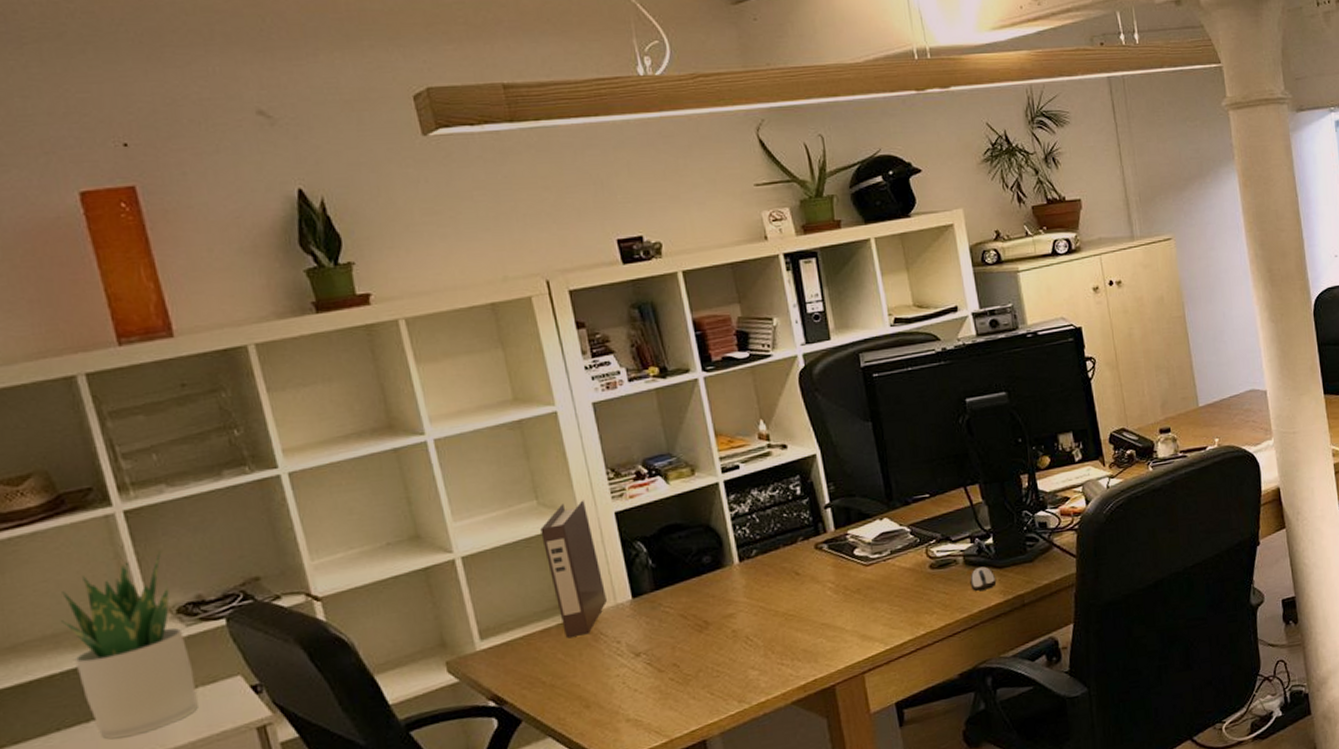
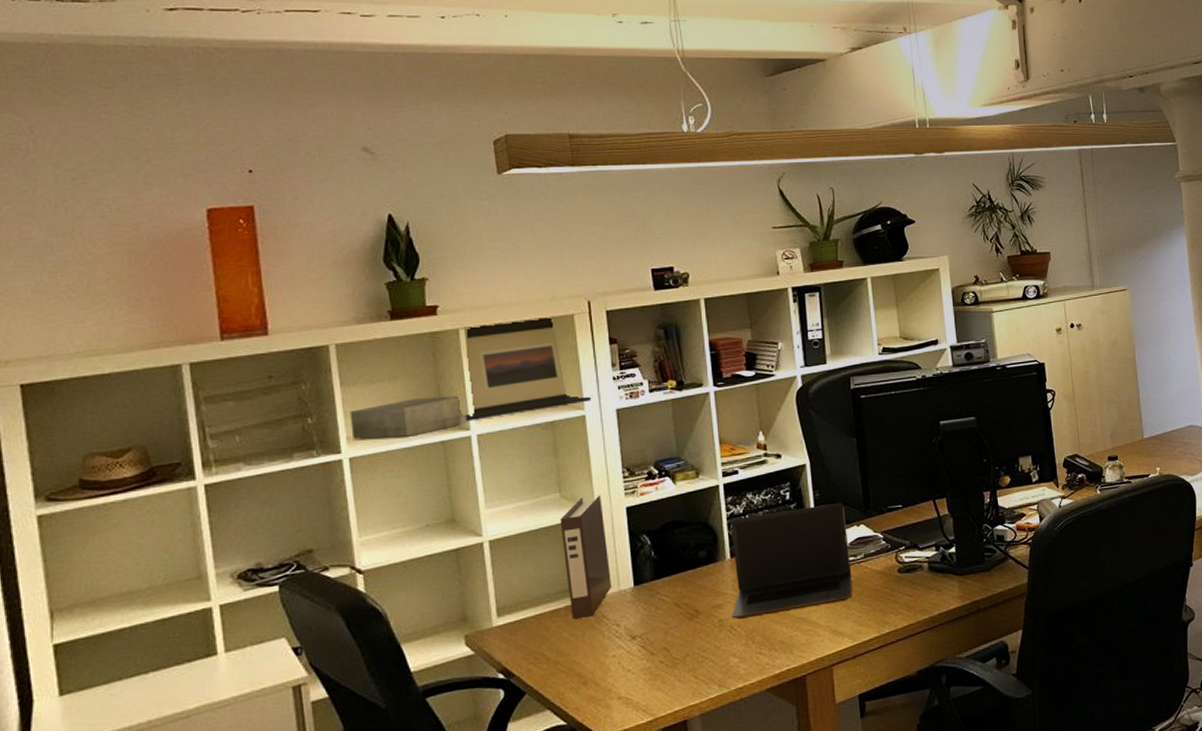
planter: present [62,551,198,740] -> none [138,522,245,691]
decorative box: none [282,396,420,452] -> present [350,396,467,439]
picture frame: none [403,301,563,425] -> present [455,317,592,422]
laptop computer: none [736,495,880,629] -> present [731,502,852,619]
computer mouse: present [970,566,997,591] -> none [933,573,956,595]

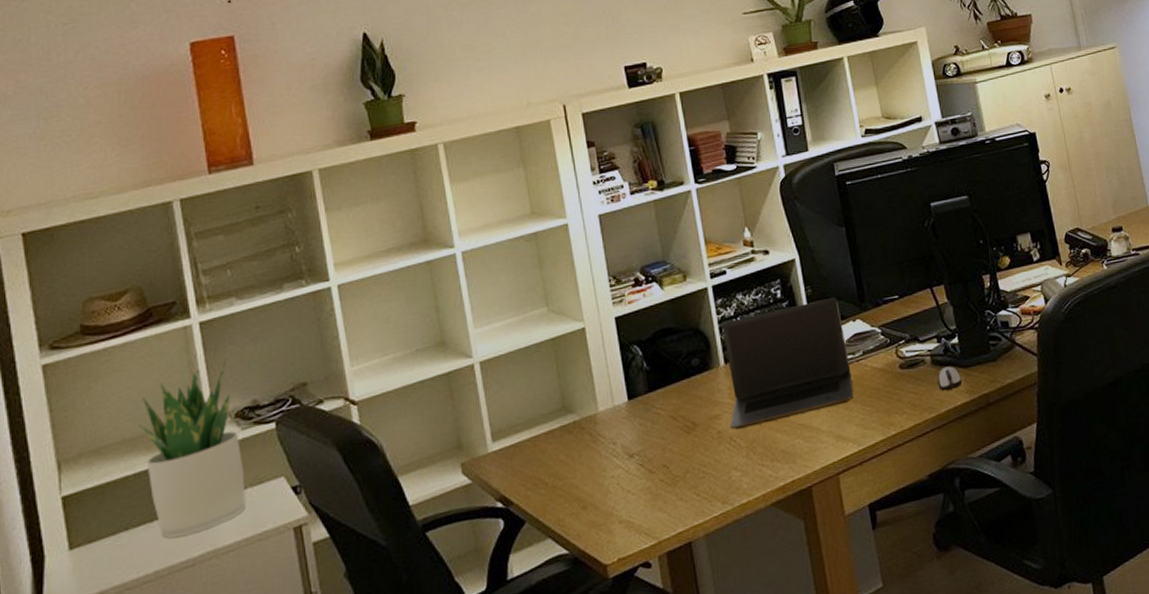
planter: none [138,522,245,691] -> present [139,359,246,539]
decorative box: present [350,396,467,439] -> none [336,213,451,266]
picture frame: present [455,317,592,422] -> none [438,125,574,239]
binder: present [560,495,613,618] -> none [549,306,606,439]
computer mouse: none [933,573,956,595] -> present [937,366,962,391]

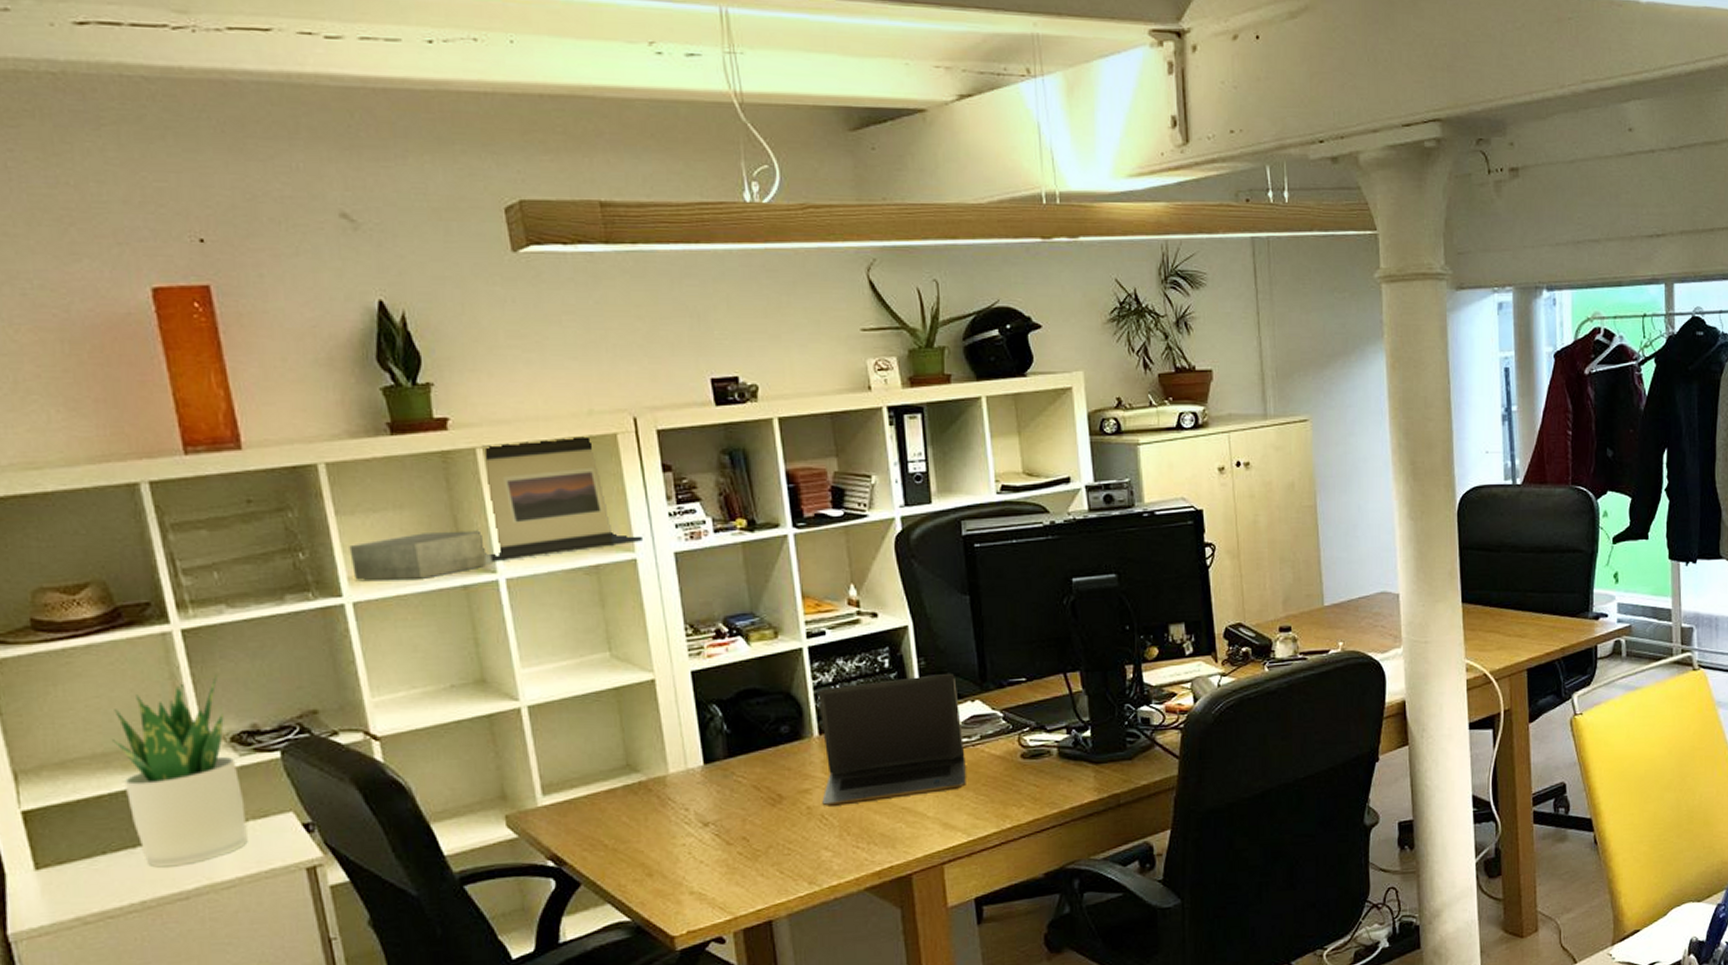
decorative box: none [336,213,451,266] -> present [349,530,493,580]
picture frame: none [438,125,574,239] -> present [476,436,644,563]
computer mouse: present [937,366,962,391] -> none [1063,760,1092,786]

